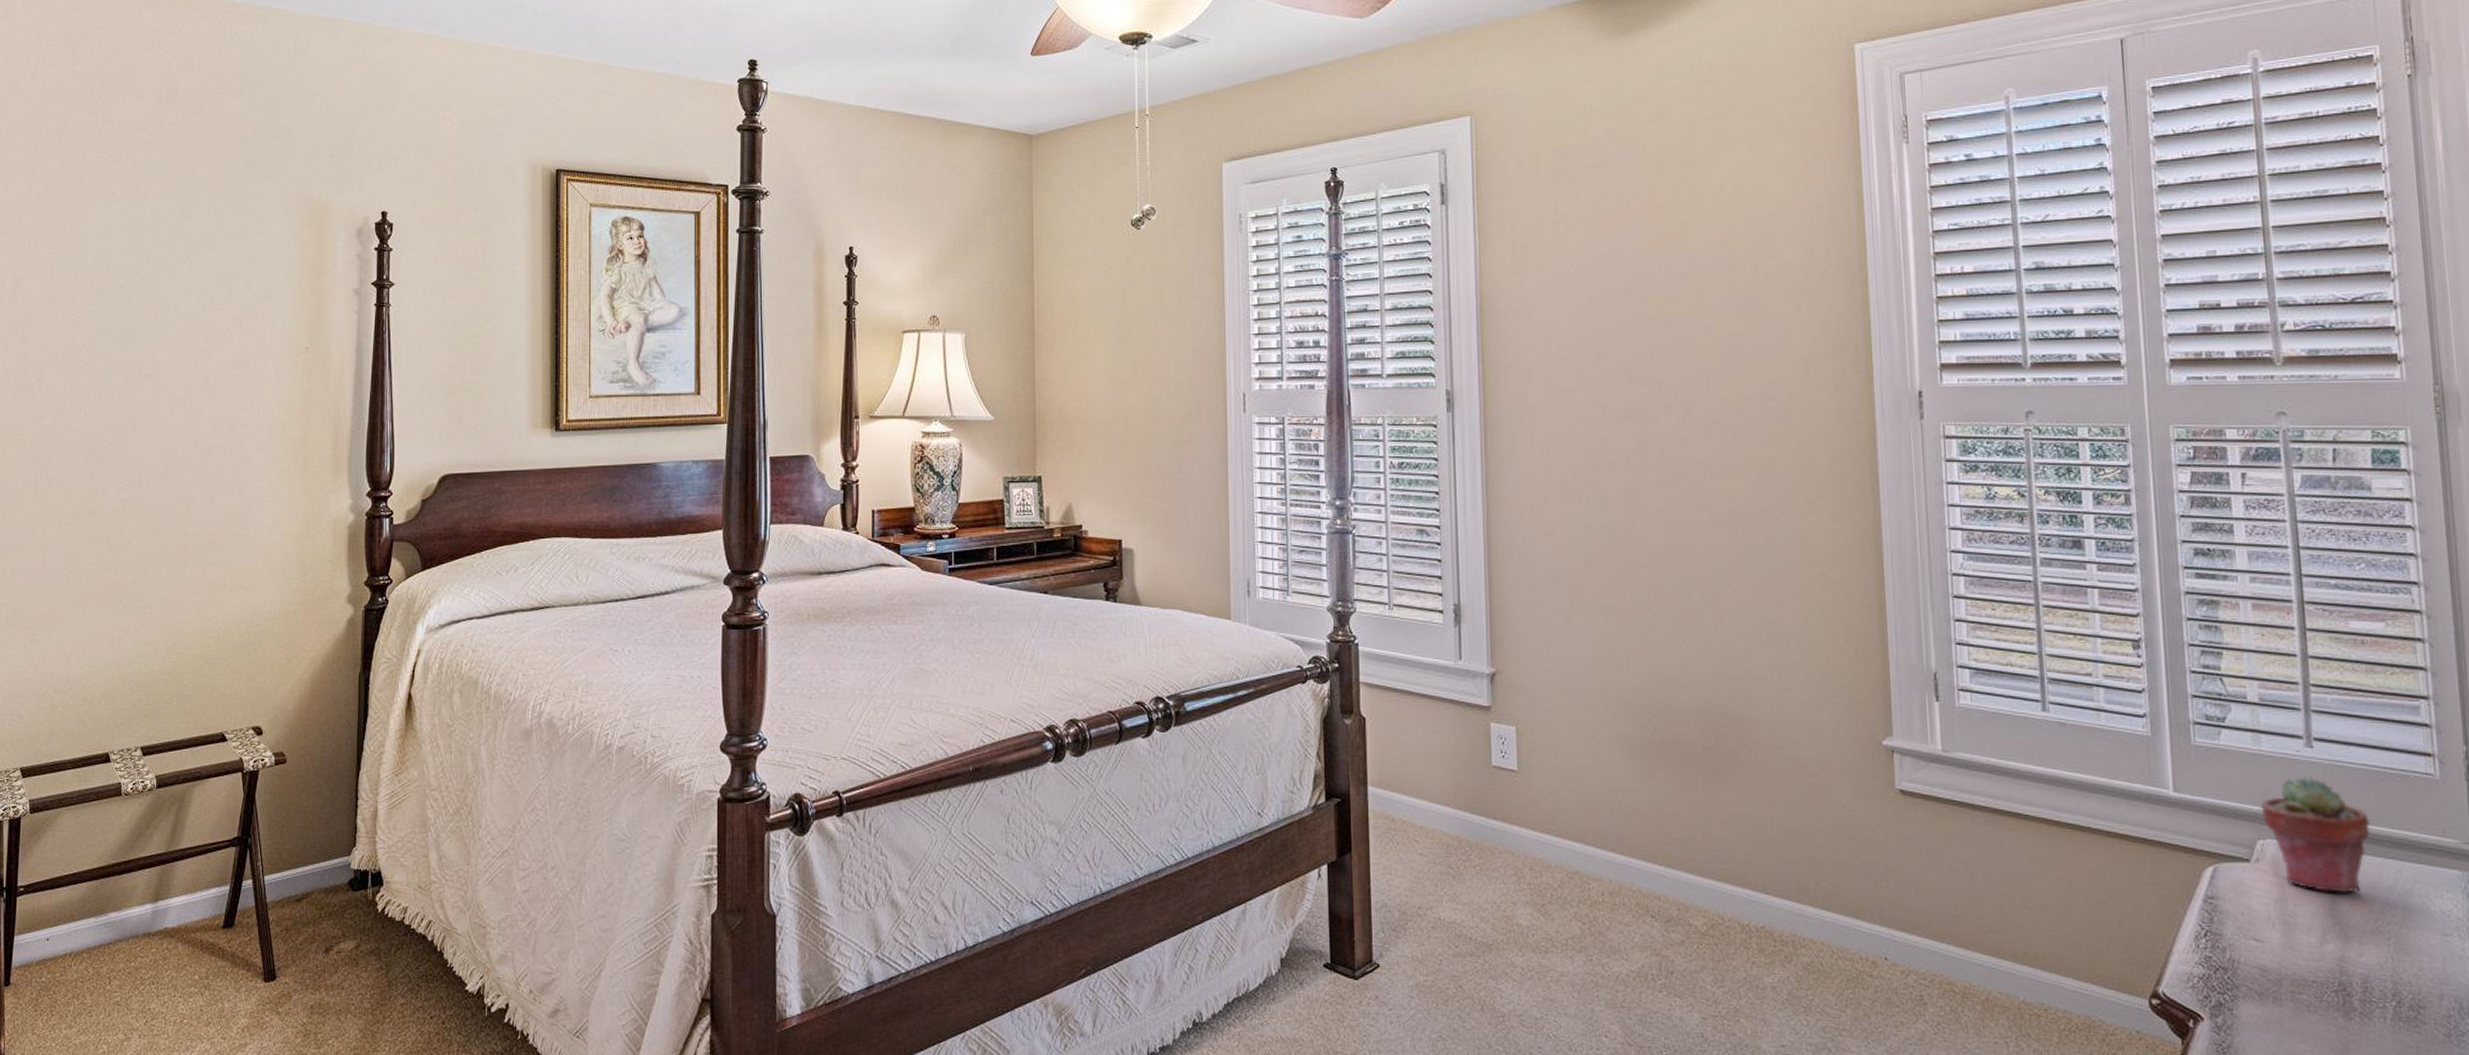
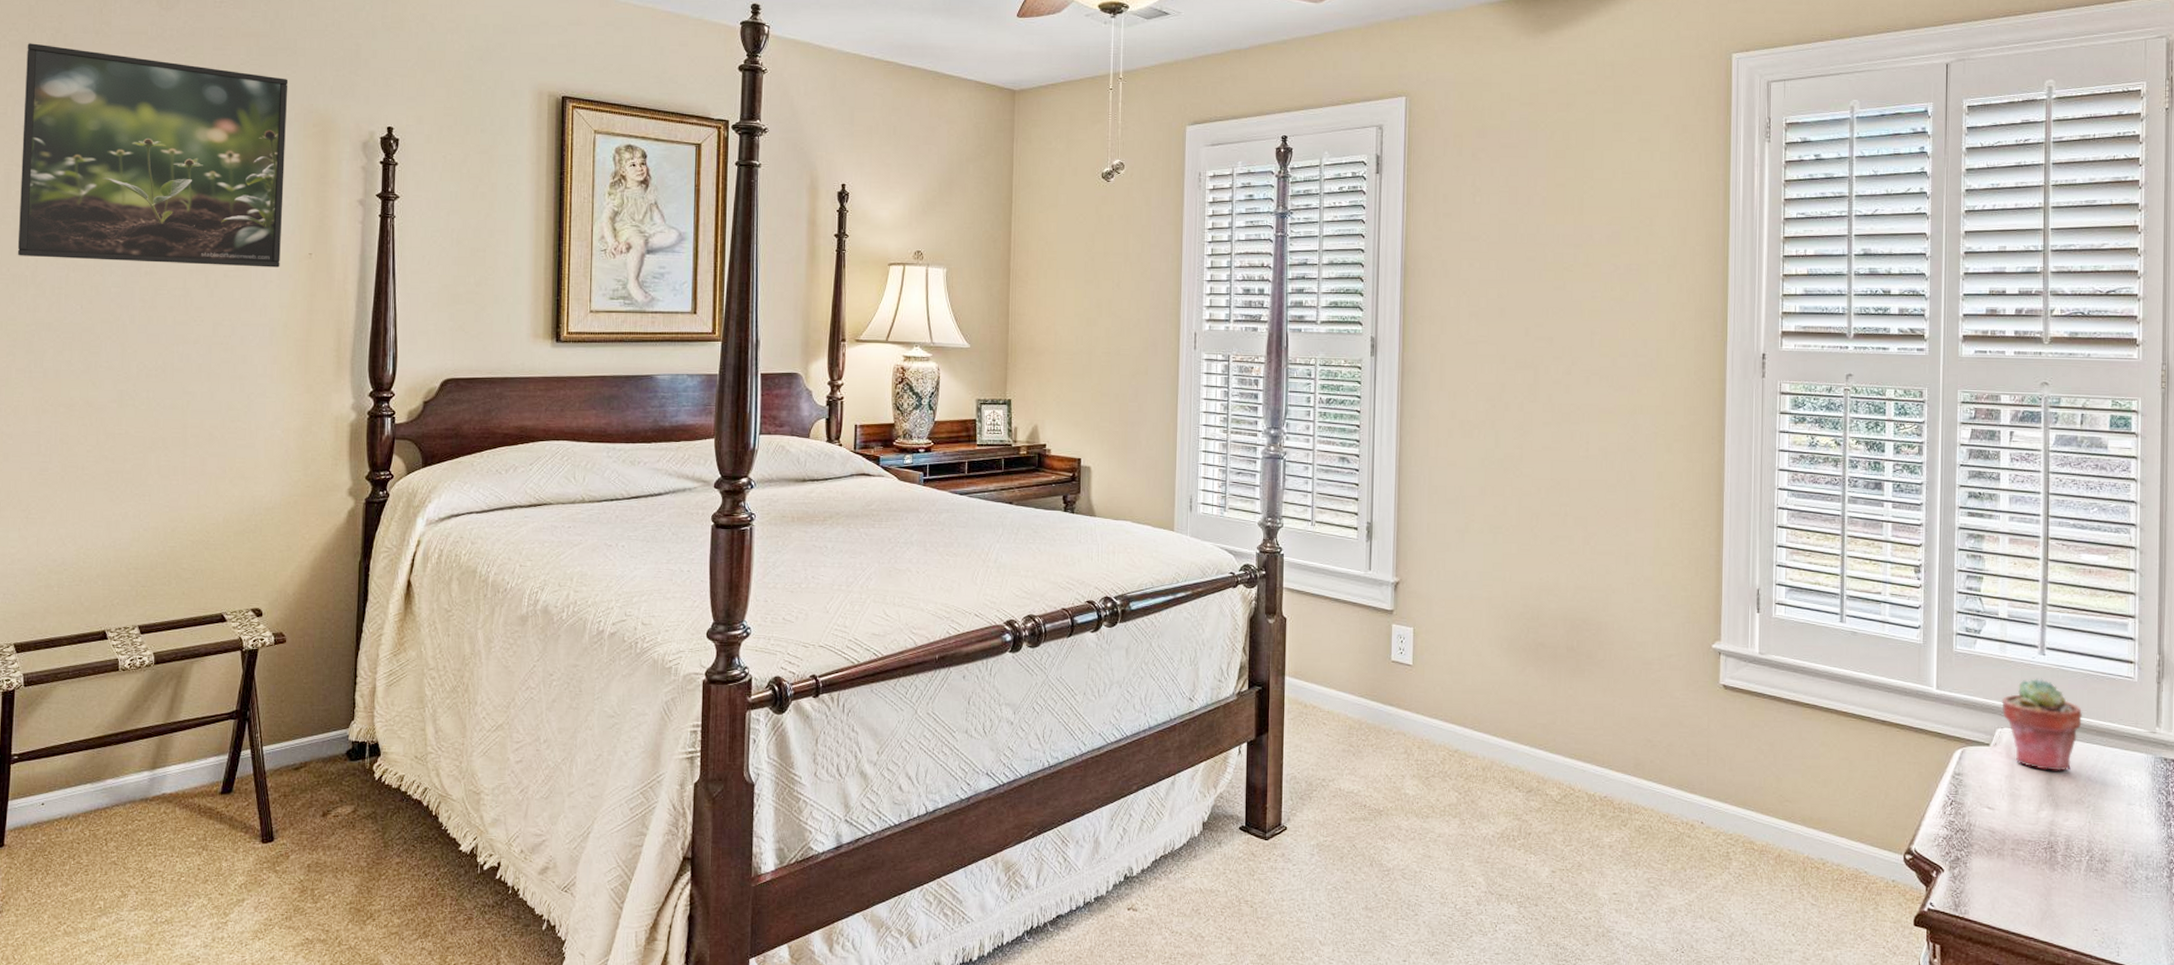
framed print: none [24,146,284,365] -> present [17,43,289,268]

